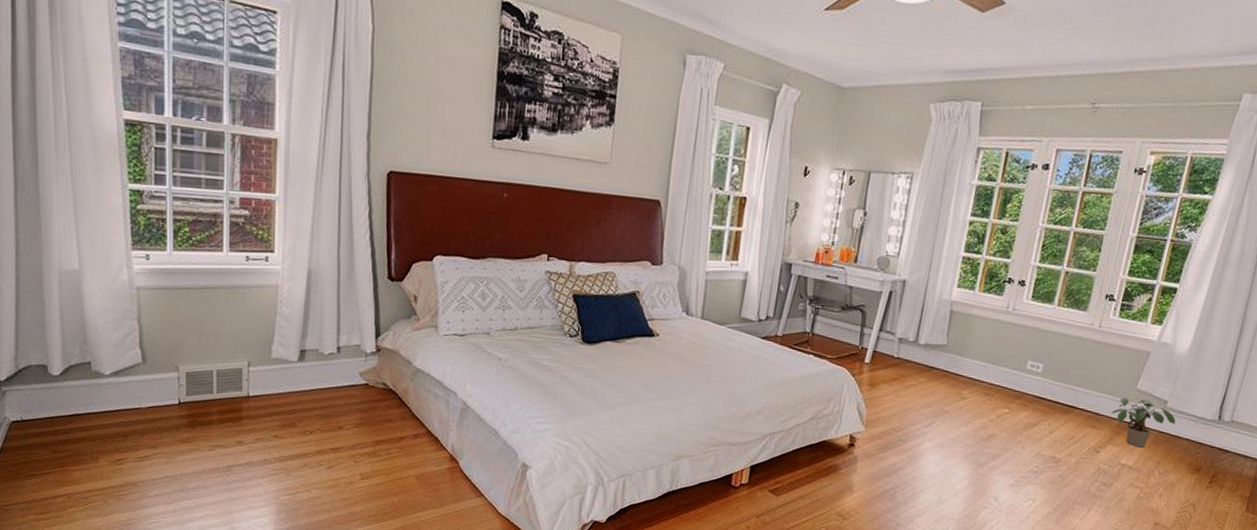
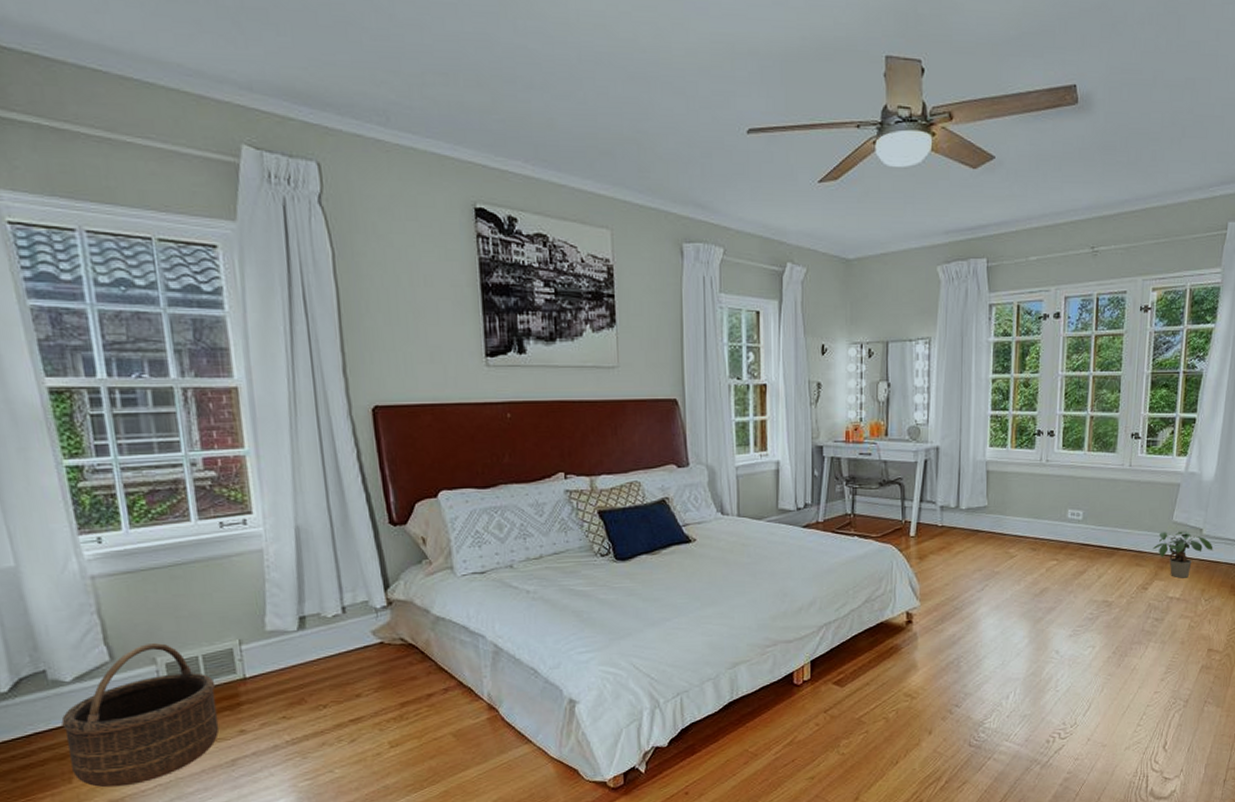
basket: none [97,352,224,473] -> present [61,642,220,788]

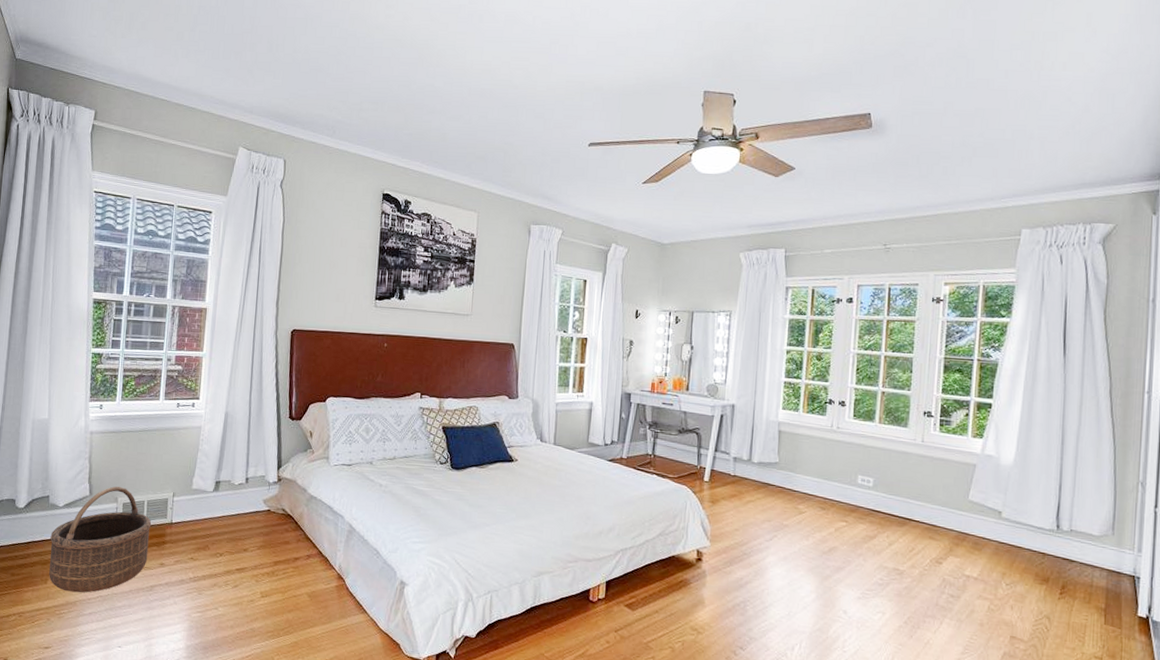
potted plant: present [1153,531,1213,578] -> none [947,509,1014,559]

